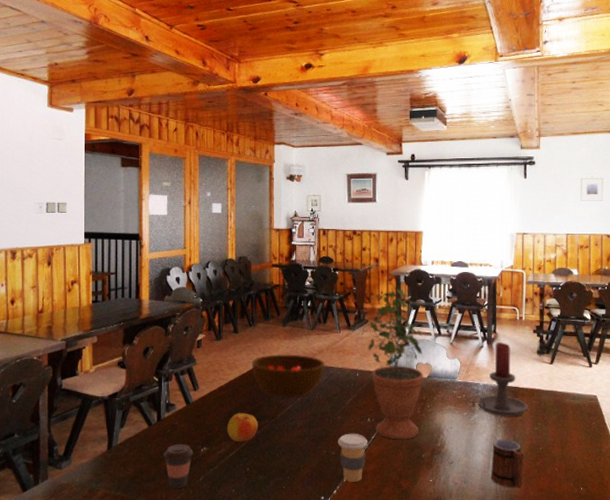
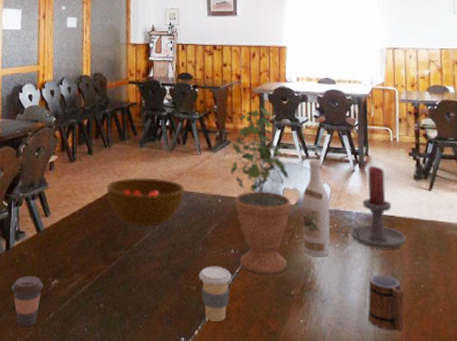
apple: present [226,413,258,442] -> none [79,242,113,275]
wine bottle: none [433,335,459,424] -> present [301,158,330,257]

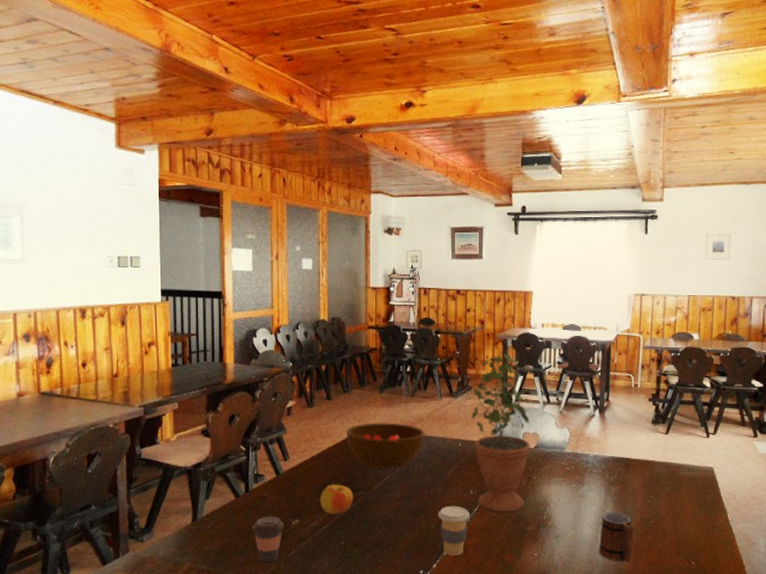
apple: none [79,242,113,275] -> present [319,484,353,514]
wine bottle: present [301,158,330,257] -> none [540,404,568,497]
candle holder: present [337,166,406,249] -> none [573,411,640,489]

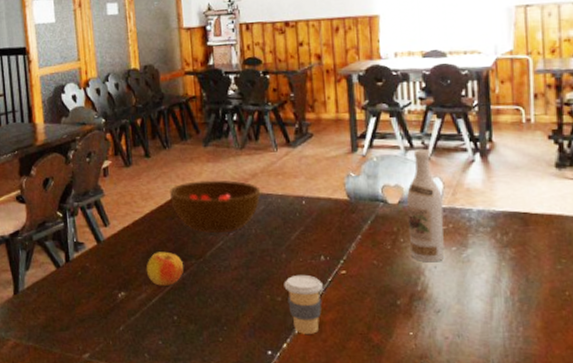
coffee cup: present [252,516,285,563] -> none [76,287,110,340]
potted plant: present [464,346,530,512] -> none [305,84,393,282]
wine bottle: none [540,404,568,497] -> present [406,148,445,263]
mug: present [599,513,634,562] -> none [495,282,543,344]

